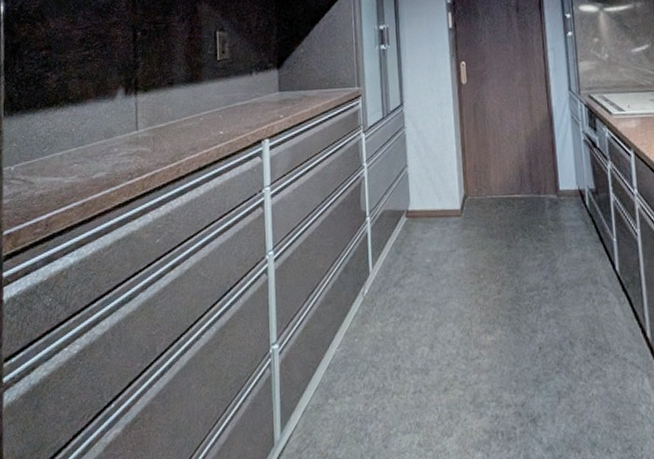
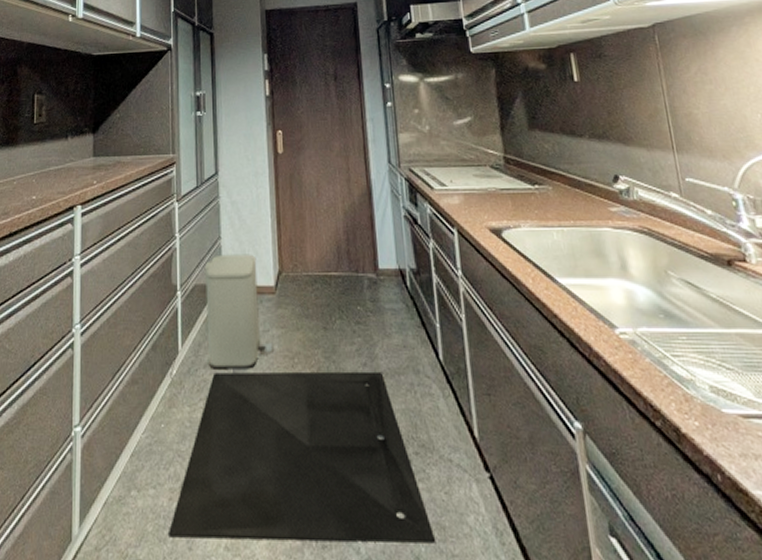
door mat: none [365,283,611,438] -> present [169,371,436,544]
pedal bin: none [392,180,461,287] -> present [204,254,275,369]

